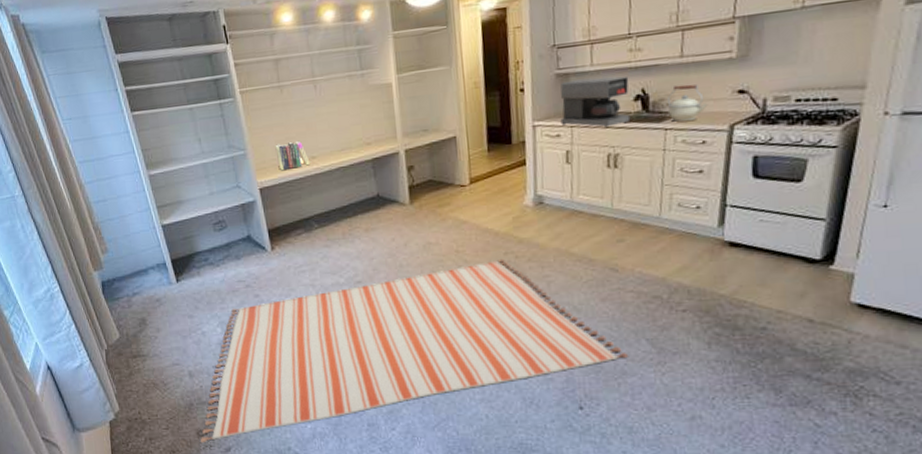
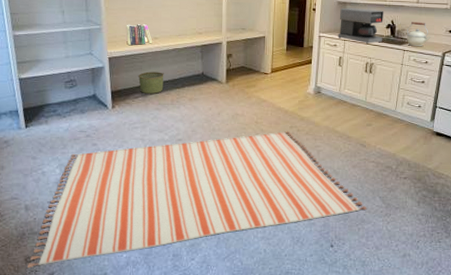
basket: none [297,199,331,229] -> present [137,71,164,95]

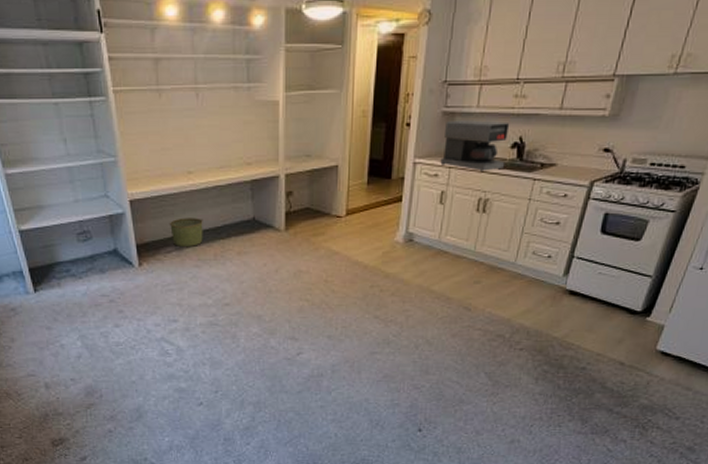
rug: present [27,130,367,269] -> none [55,291,468,452]
books: present [126,23,153,46] -> none [149,152,186,184]
kettle: present [406,21,431,46] -> none [538,137,576,173]

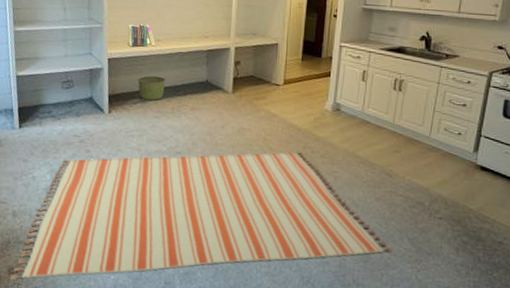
rug: none [55,291,468,452] -> present [10,151,393,281]
books: none [149,152,186,184] -> present [127,24,156,47]
coffee maker: present [440,120,510,173] -> none [362,15,418,58]

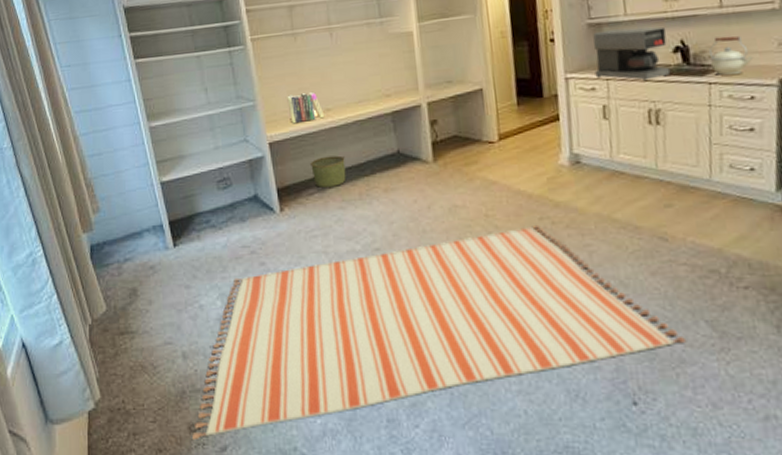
coffee maker: none [362,15,418,58] -> present [593,26,671,82]
kettle: none [444,34,475,63] -> present [708,35,754,75]

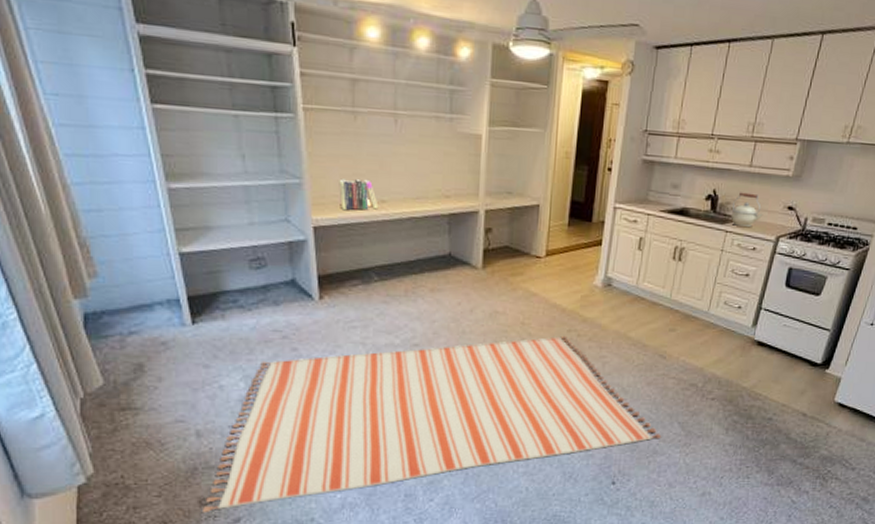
basket: present [309,155,346,189] -> none [356,249,395,282]
coffee maker: present [593,26,671,82] -> none [639,169,705,222]

